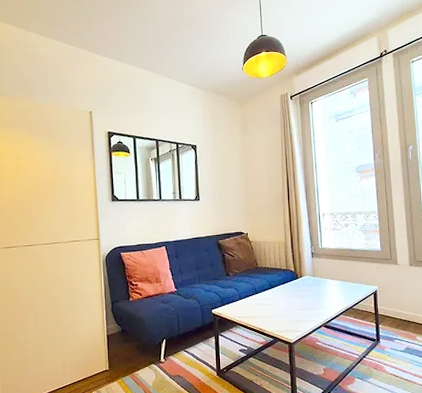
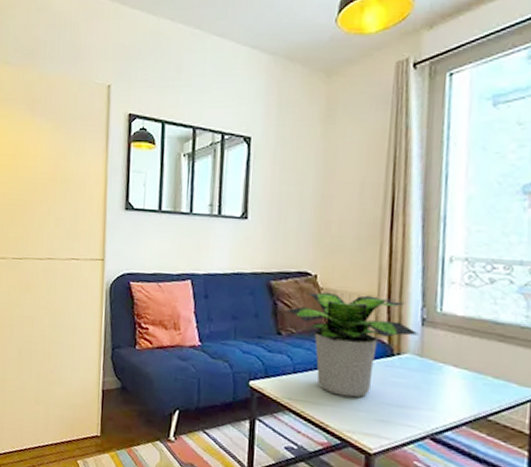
potted plant: none [232,242,311,310] -> present [287,292,419,398]

